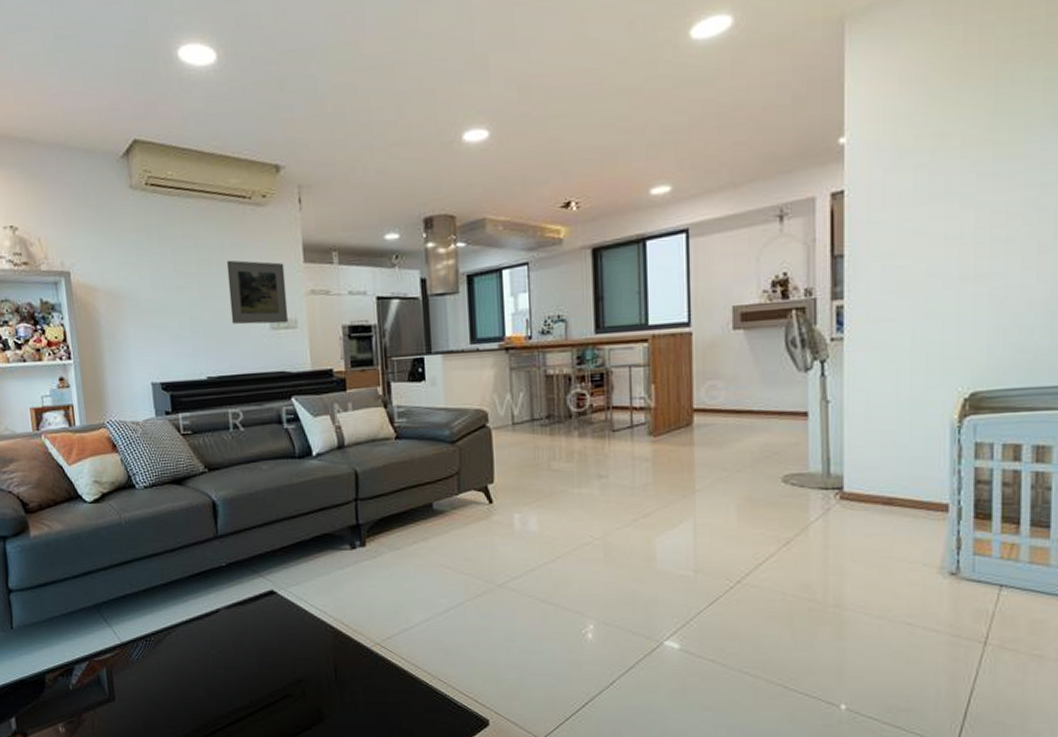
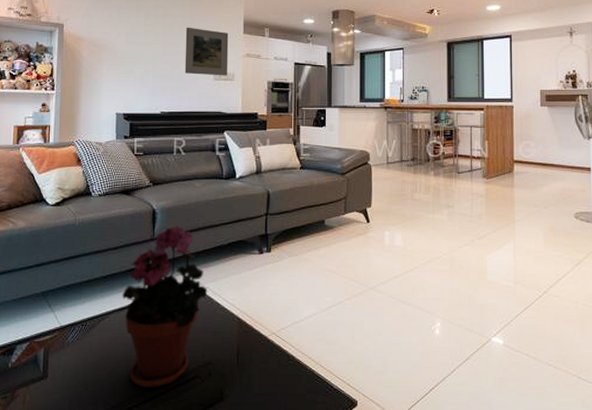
potted plant: none [188,519,292,709] -> present [122,225,208,388]

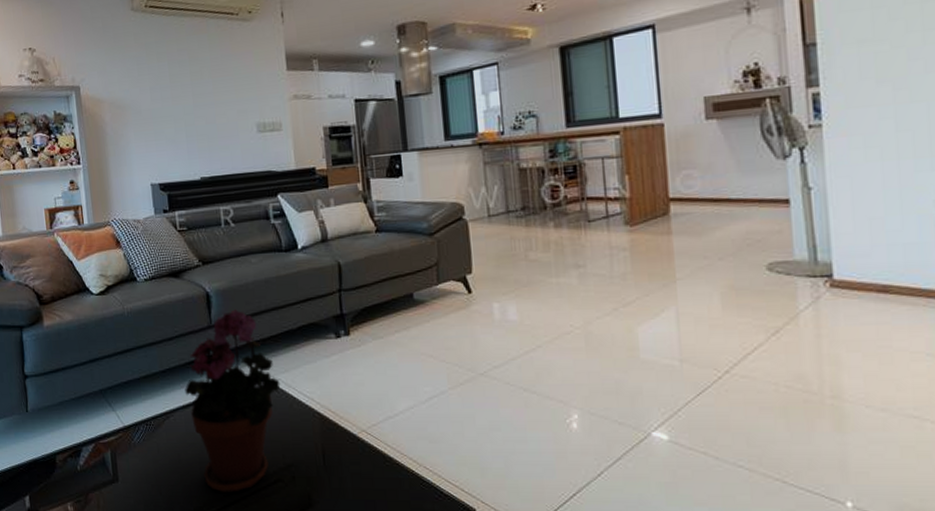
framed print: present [184,27,229,76] -> none [216,70,274,129]

